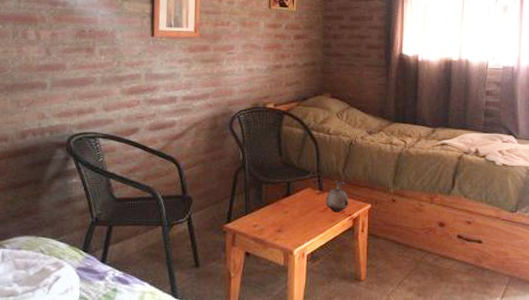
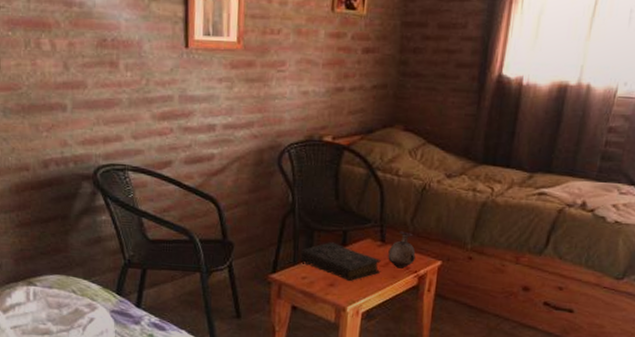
book: none [251,193,320,226] -> present [300,242,381,281]

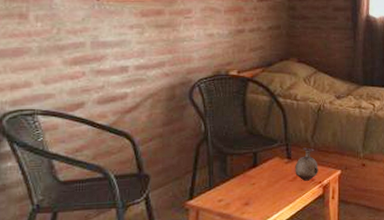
book: present [300,242,381,281] -> none [216,164,289,198]

